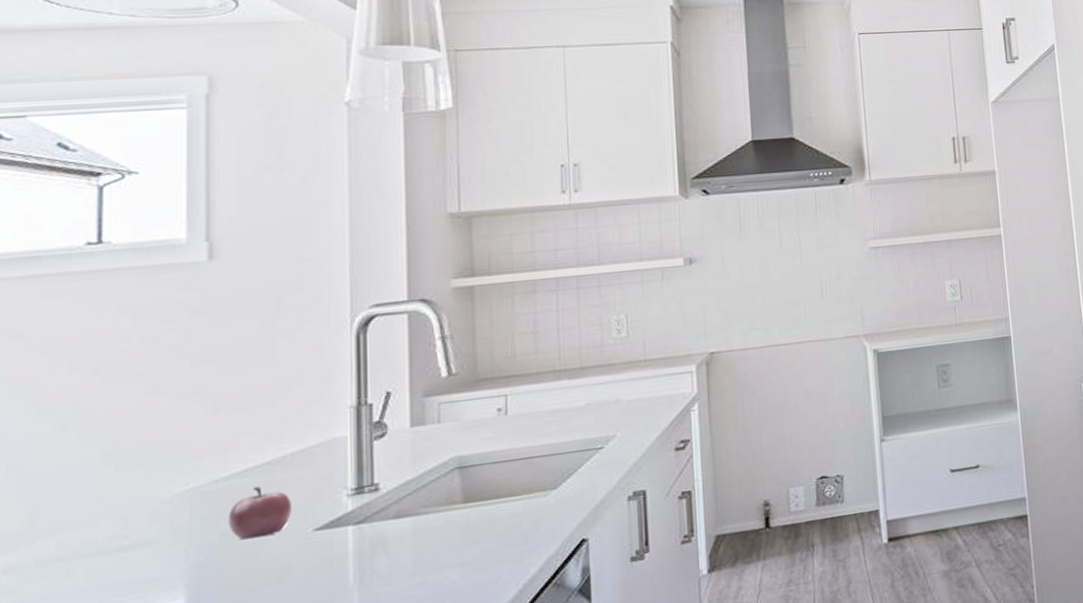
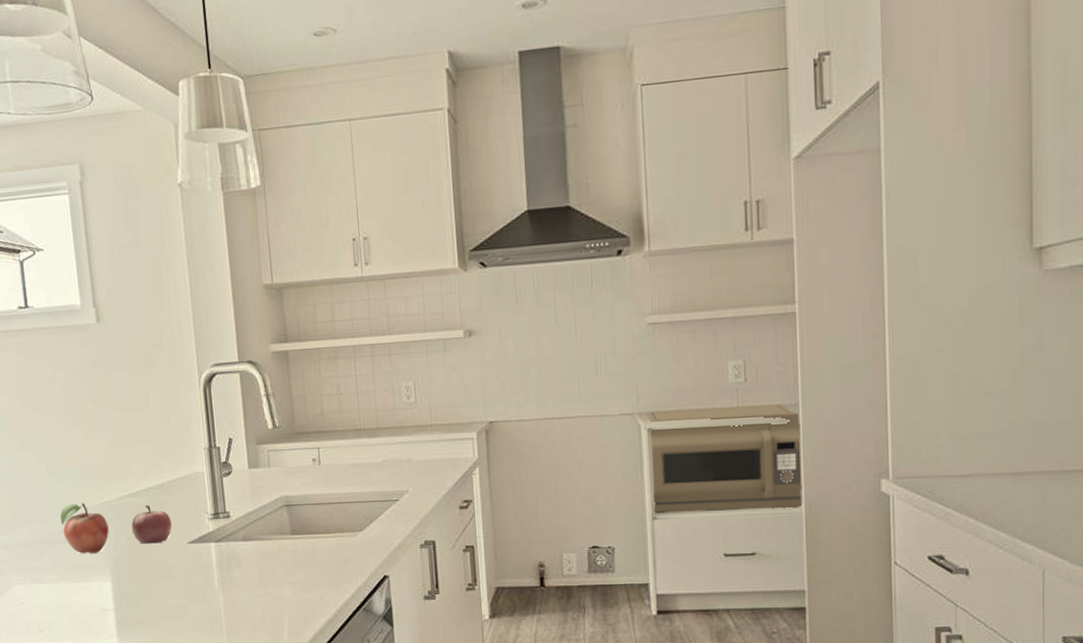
fruit: none [112,494,191,565] -> present [60,503,109,554]
microwave: none [871,318,1018,435] -> present [645,403,803,513]

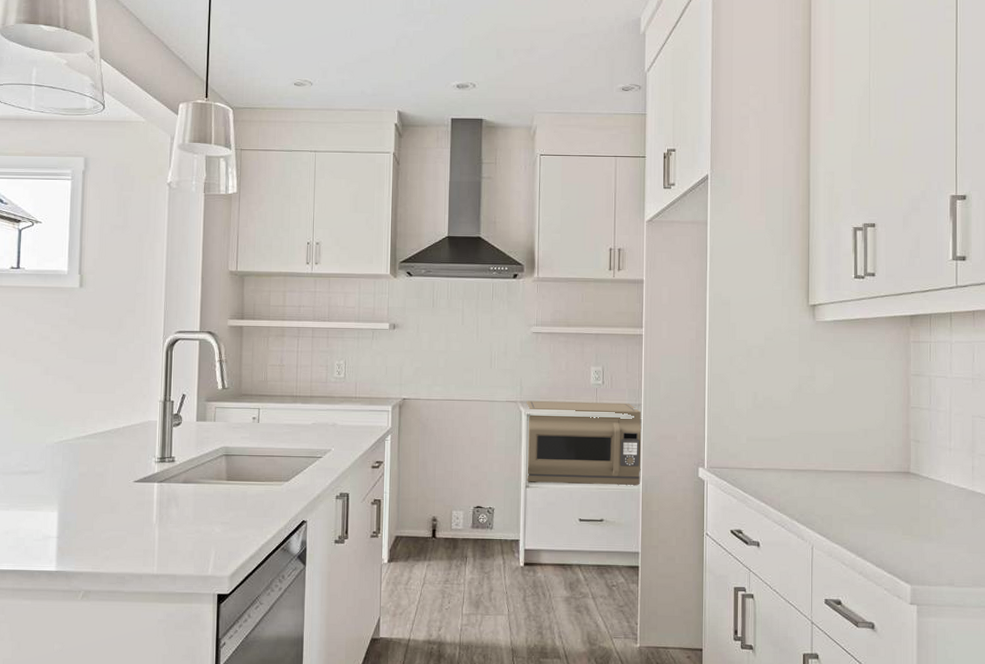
fruit: present [60,503,109,554] -> none [19,440,63,485]
fruit: present [131,505,173,544] -> none [84,446,122,480]

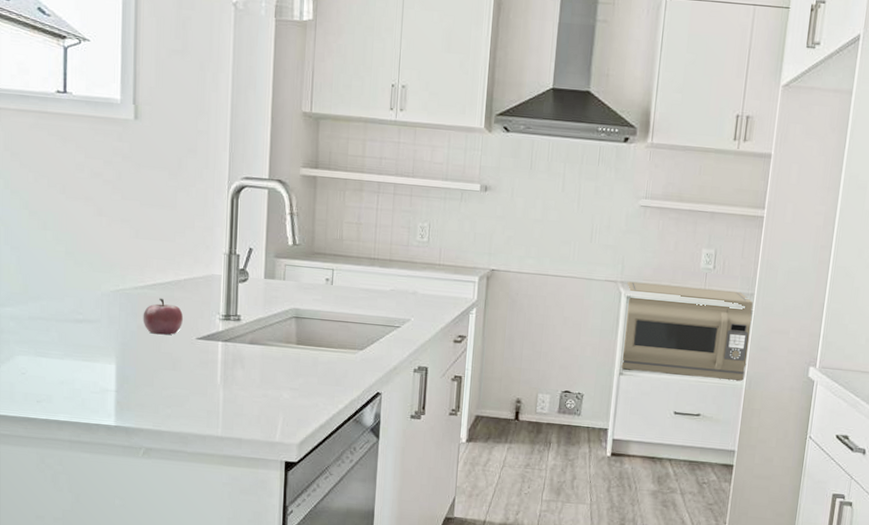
fruit: none [84,446,122,480] -> present [143,298,184,335]

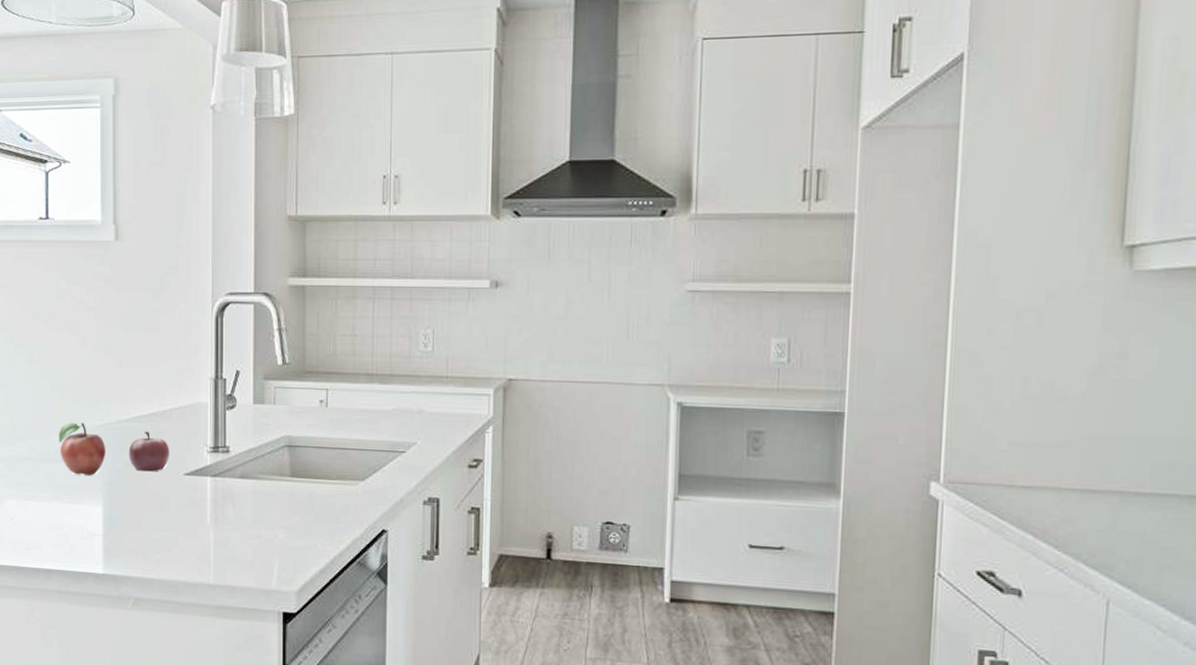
fruit: none [72,286,120,336] -> present [58,422,106,476]
microwave: present [620,281,753,381] -> none [674,384,845,503]

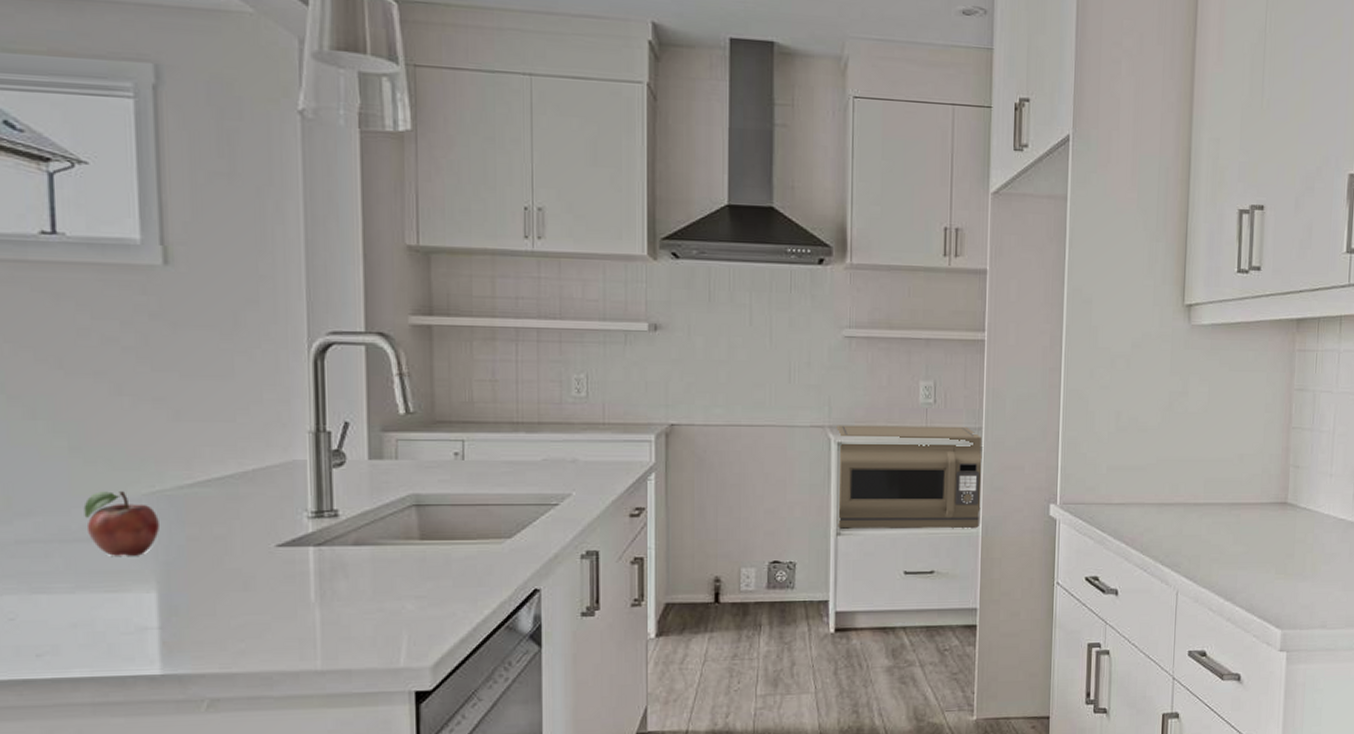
fruit: present [128,431,170,472] -> none [194,497,256,546]
microwave: none [674,384,845,503] -> present [836,425,982,529]

